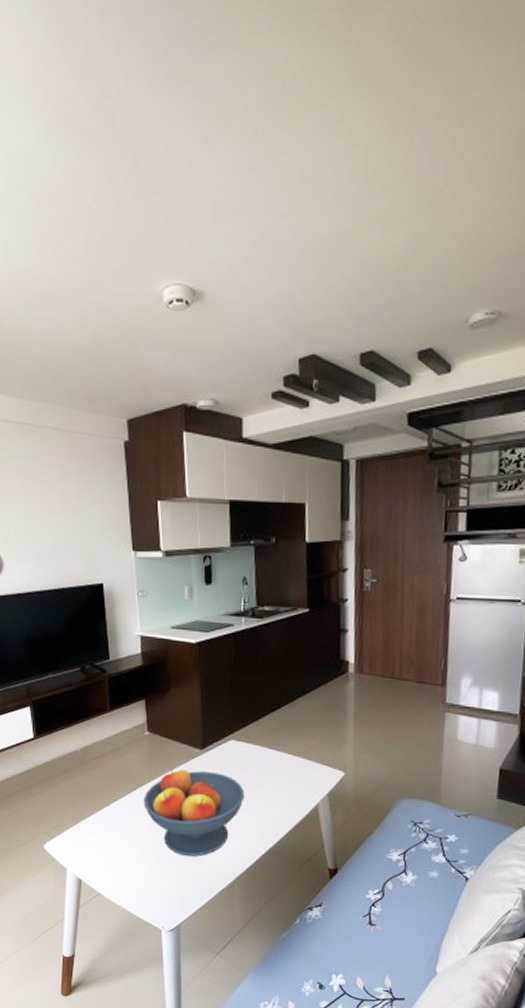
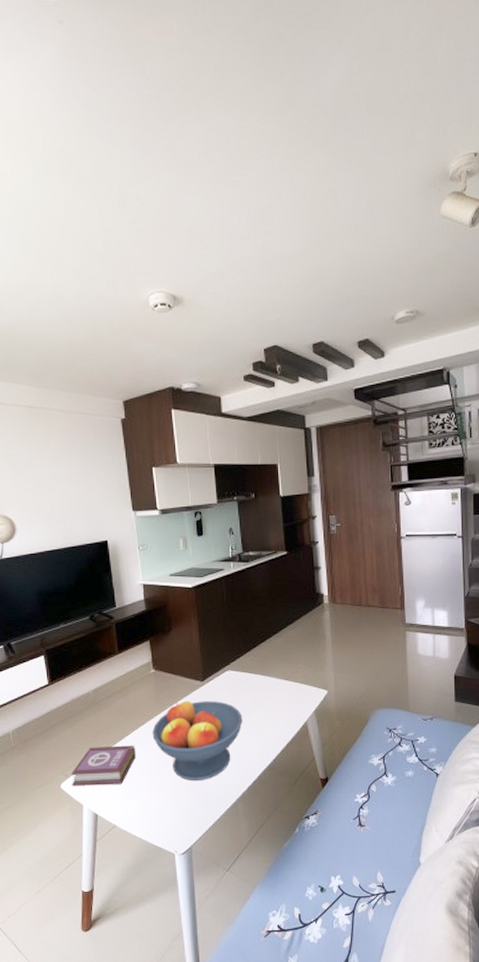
book: none [54,809,124,851] -> present [70,745,136,786]

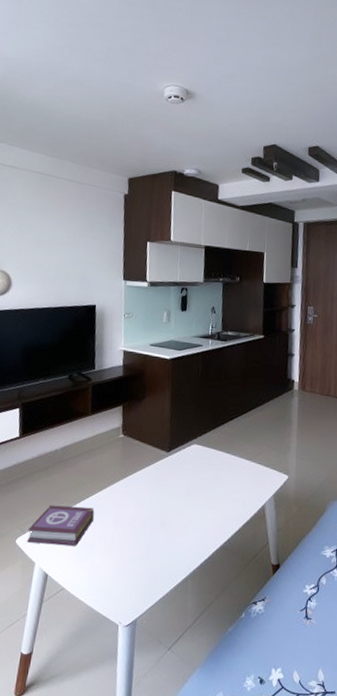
fruit bowl: present [152,700,243,780] -> none [112,468,203,552]

